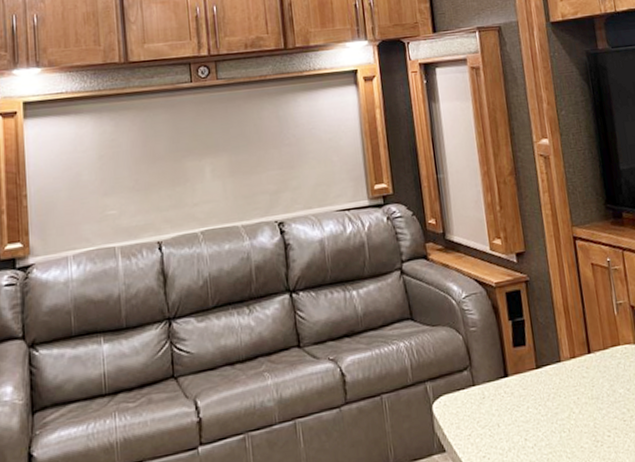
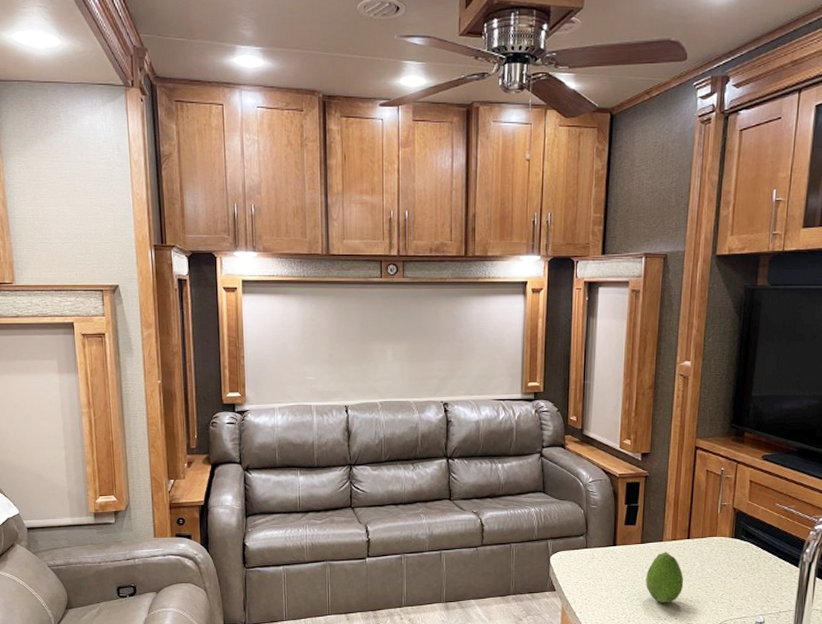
fruit: none [550,374,597,446] -> present [646,552,684,603]

